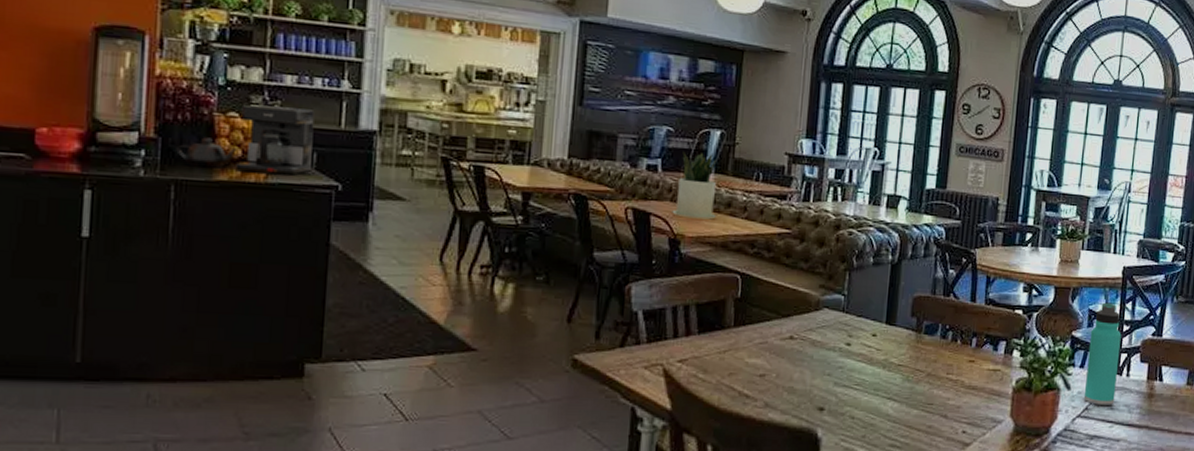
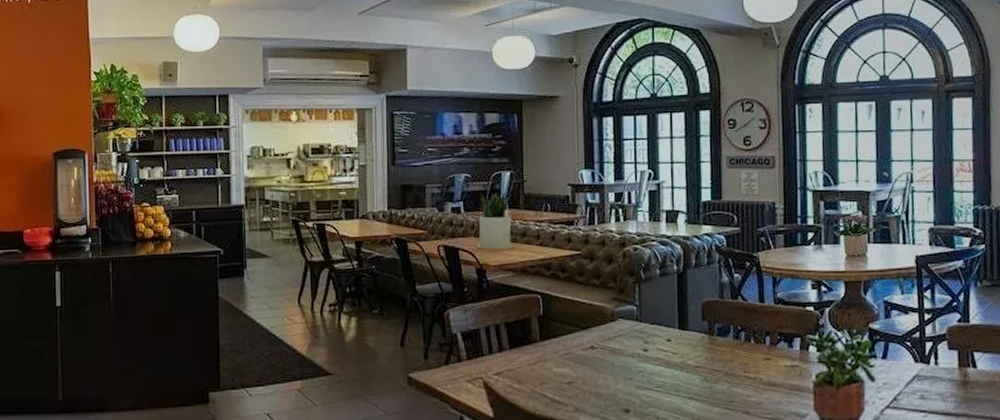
teapot: present [176,137,239,169] -> none [111,224,151,247]
coffee maker: present [235,104,315,177] -> none [150,194,202,248]
thermos bottle: present [1083,302,1122,405] -> none [889,292,925,395]

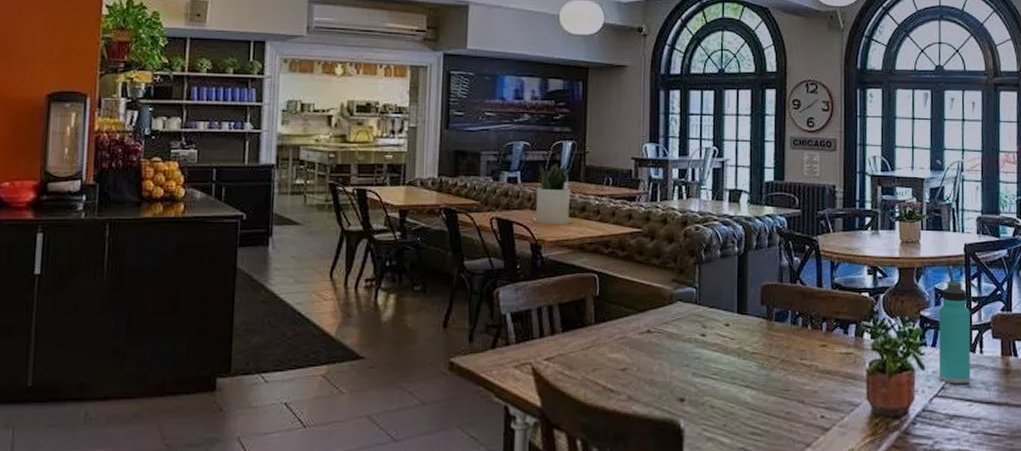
thermos bottle: none [889,292,925,395] -> present [938,280,971,384]

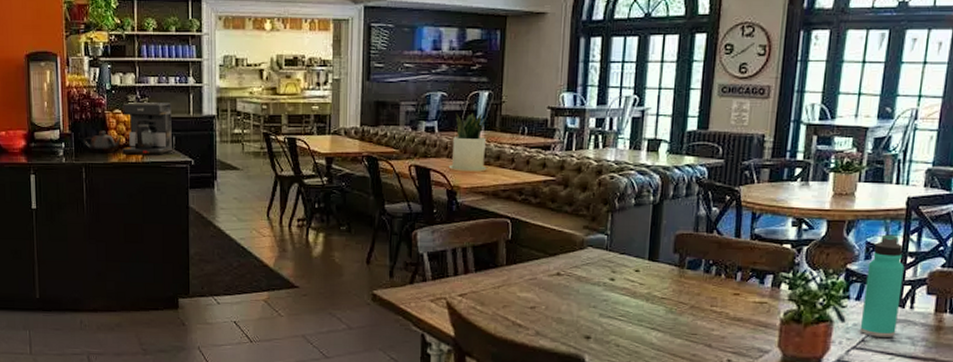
teapot: none [111,181,161,207] -> present [83,130,123,153]
coffee maker: none [158,148,223,210] -> present [122,101,173,156]

